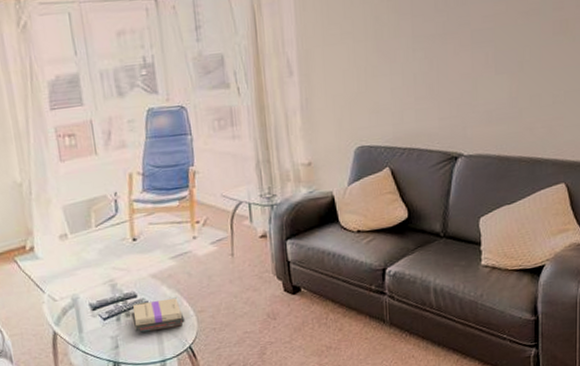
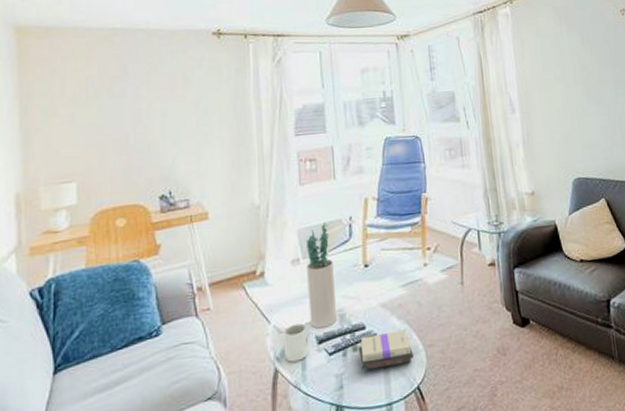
mug: none [58,292,84,326] -> present [283,323,309,362]
vase: none [73,198,108,298] -> present [307,222,336,330]

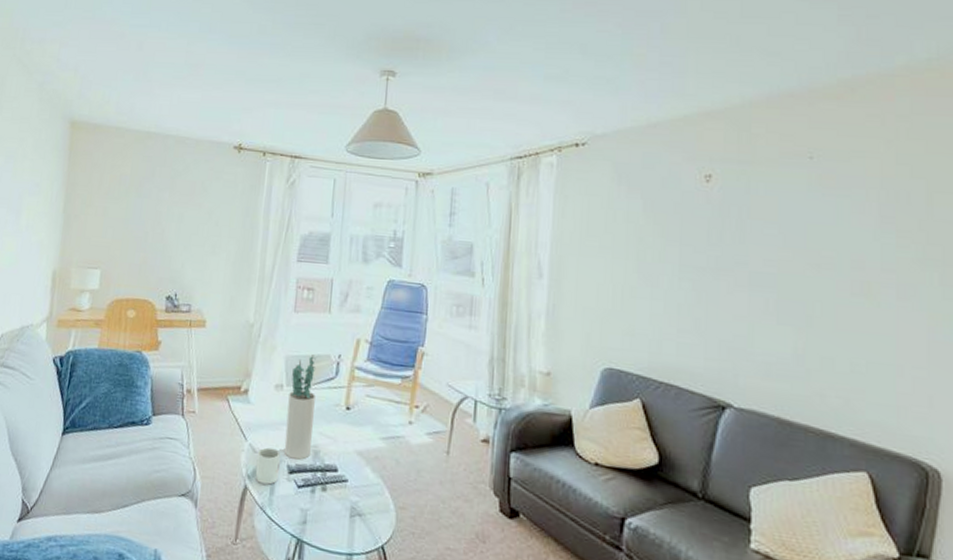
books: present [357,329,414,370] -> none [326,479,383,520]

